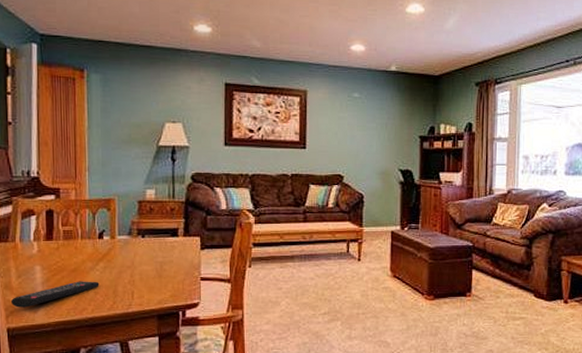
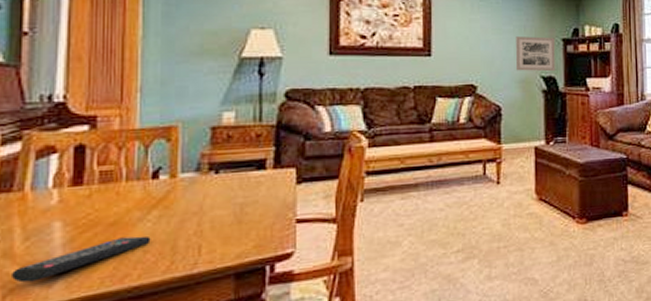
wall art: none [378,133,412,166] -> present [516,36,555,72]

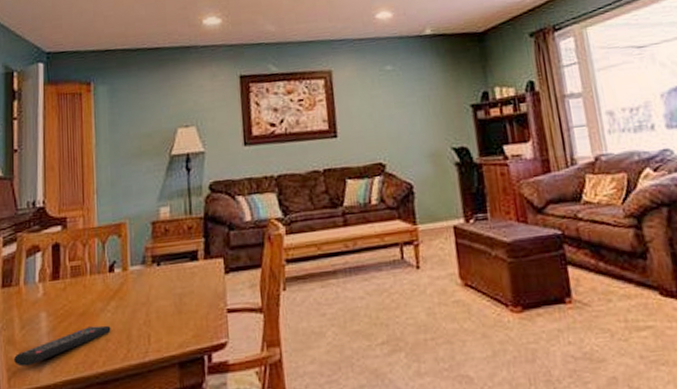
wall art: present [516,36,555,72] -> none [421,105,467,145]

